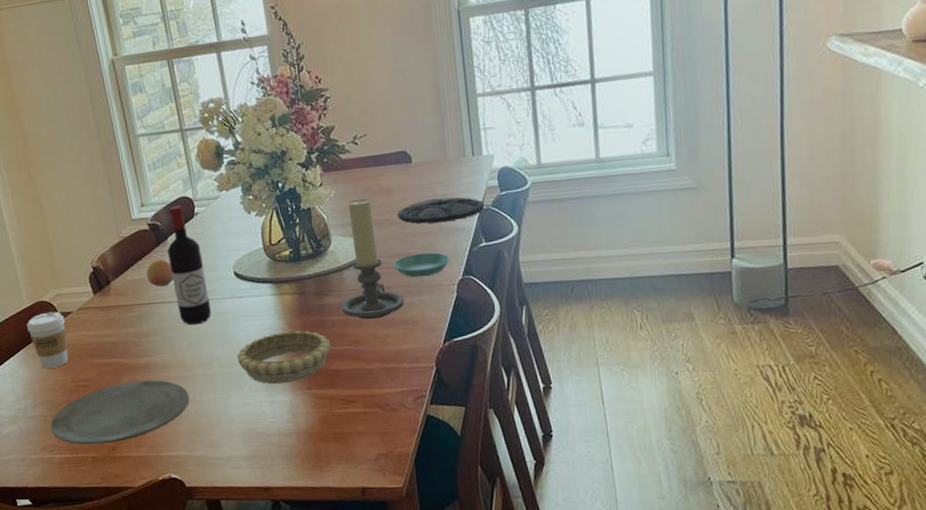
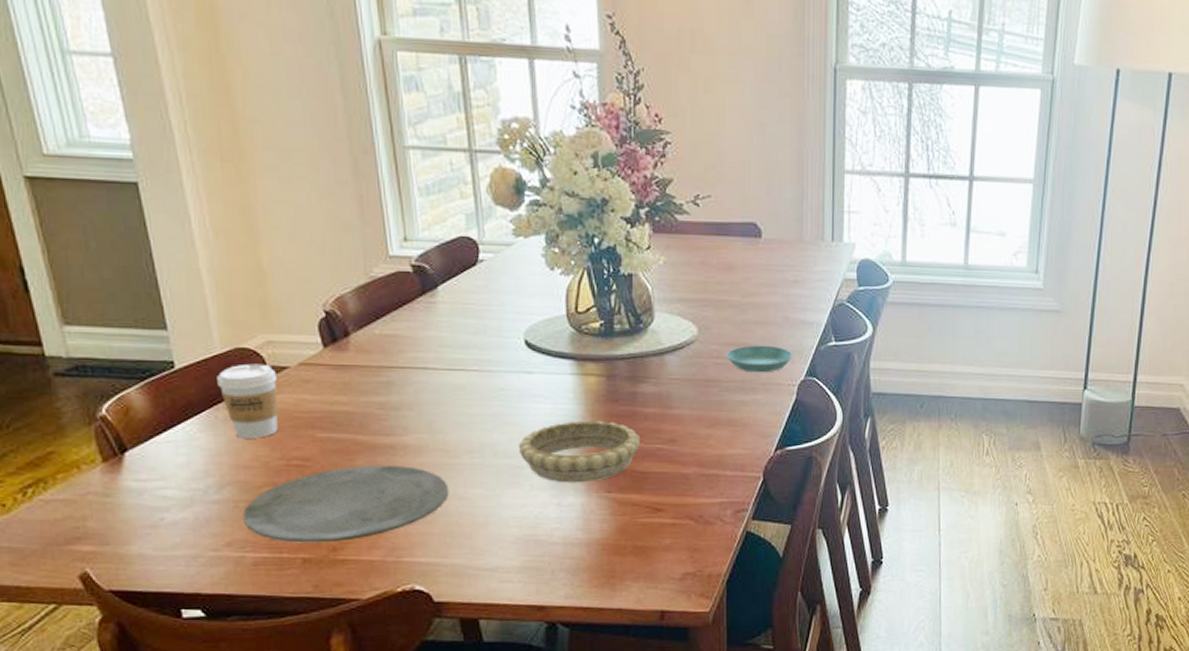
fruit: present [146,258,174,287] -> none [402,311,441,349]
wine bottle: present [167,205,212,326] -> none [436,246,490,401]
candle holder: present [341,198,405,320] -> none [657,271,735,416]
plate: present [397,197,484,224] -> none [738,283,838,312]

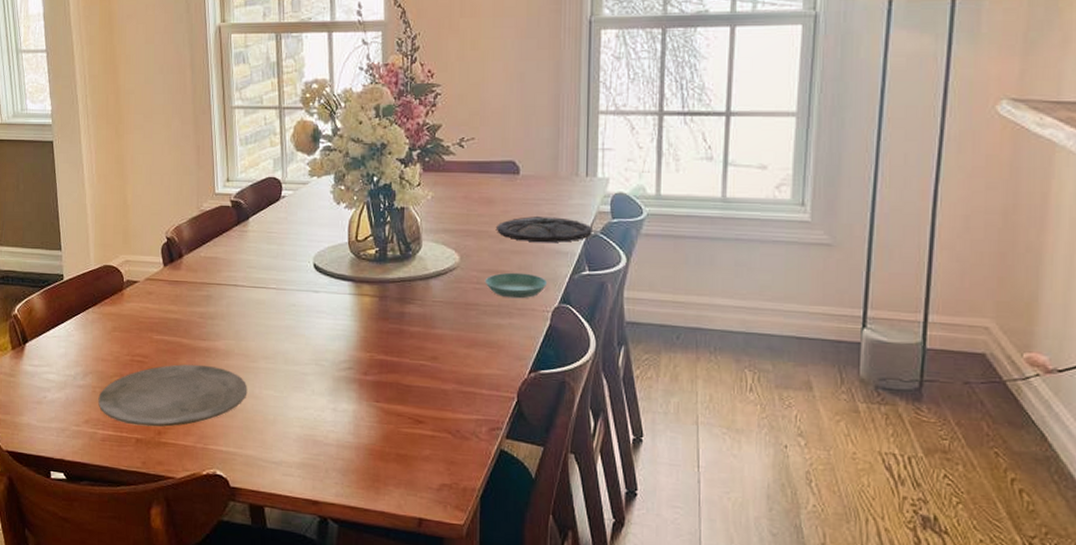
coffee cup: present [217,363,279,439] -> none [90,278,131,338]
decorative bowl: present [518,420,640,483] -> none [304,335,406,392]
plate: none [738,283,838,312] -> present [497,215,592,242]

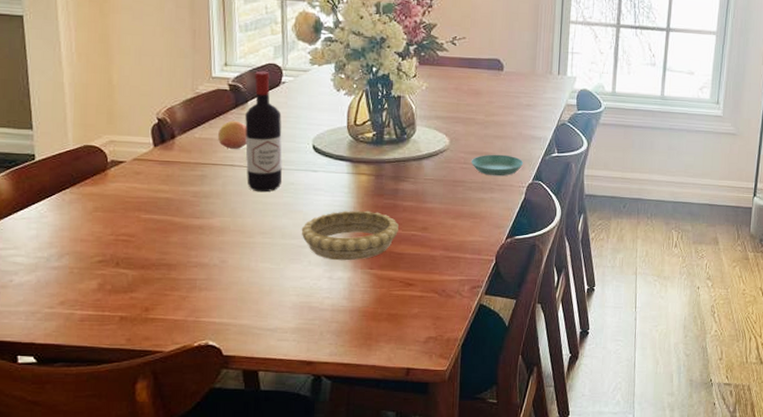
plate: present [98,364,248,427] -> none [76,241,243,304]
fruit: none [221,238,249,269] -> present [217,120,247,150]
wine bottle: none [247,185,284,314] -> present [245,70,283,193]
decorative bowl: none [304,335,406,392] -> present [301,210,399,261]
plate: present [497,215,592,242] -> none [482,106,561,129]

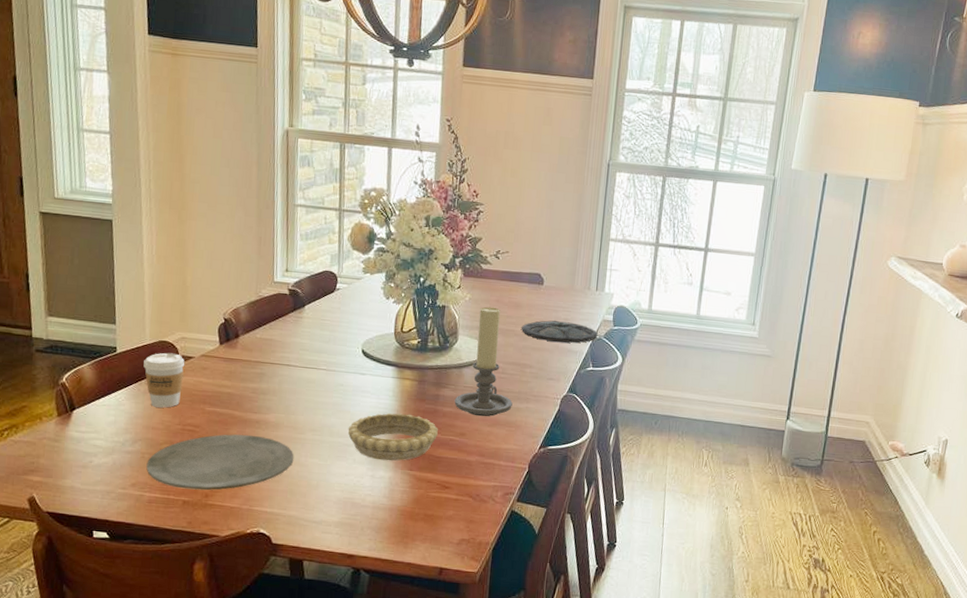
coffee cup: none [67,158,115,218] -> present [143,352,185,408]
plate: none [76,241,243,304] -> present [146,434,294,491]
fruit: present [217,120,247,150] -> none [276,323,303,351]
wine bottle: present [245,70,283,193] -> none [300,277,335,392]
candle holder: none [415,95,476,210] -> present [454,306,513,417]
saucer: present [471,154,524,177] -> none [508,365,560,388]
plate: none [482,106,561,129] -> present [521,320,598,343]

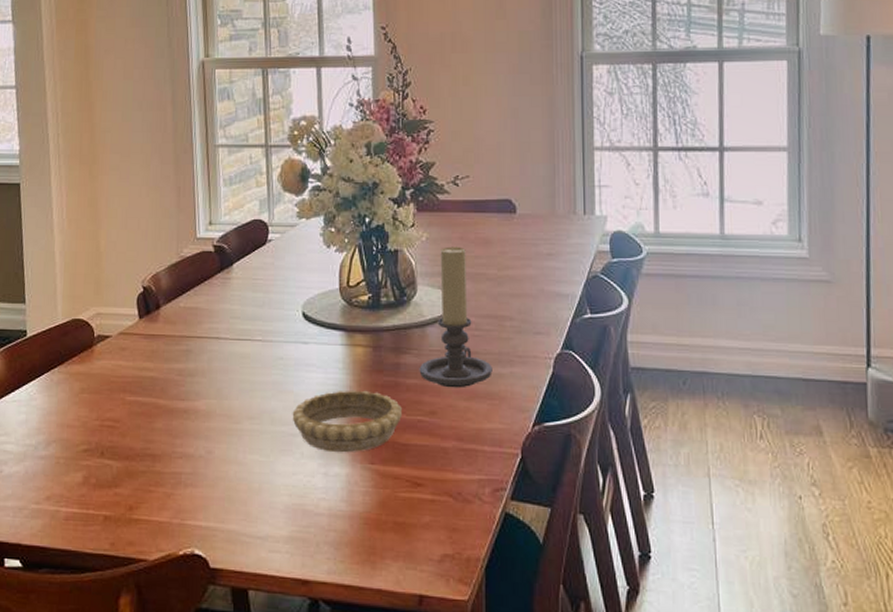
coffee cup: present [143,352,185,408] -> none [56,333,102,400]
plate: present [146,434,294,491] -> none [62,428,230,502]
plate: present [521,320,598,343] -> none [495,256,592,284]

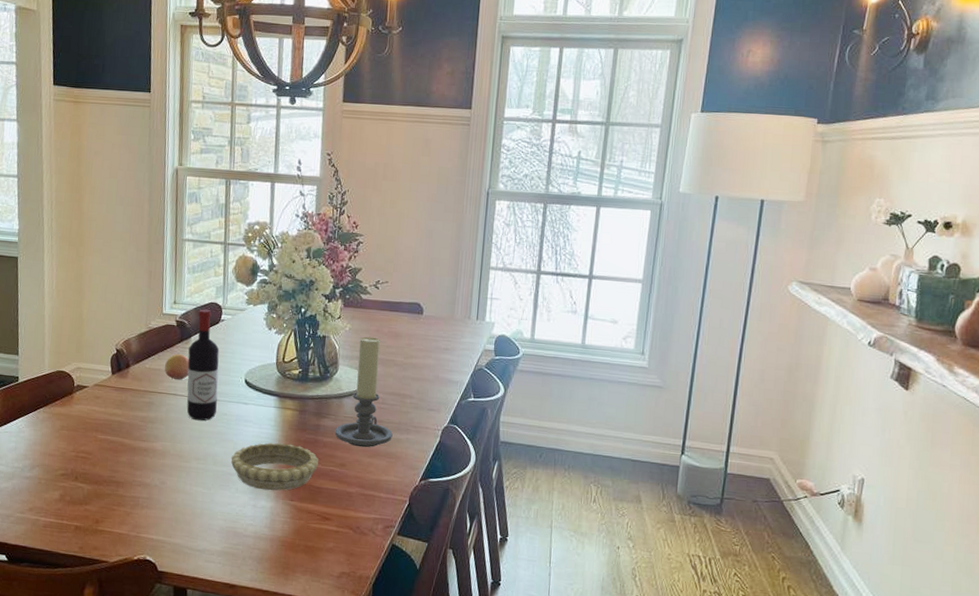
fruit: none [202,286,233,320] -> present [164,353,190,380]
wine bottle: none [230,228,271,369] -> present [186,309,220,421]

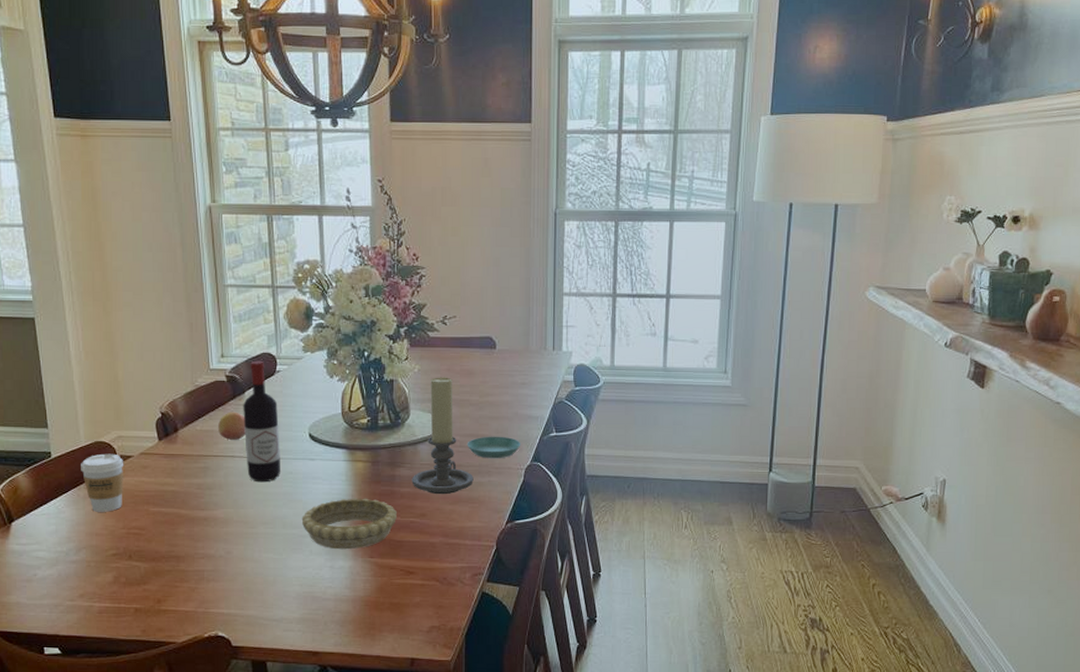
coffee cup: none [42,382,80,435] -> present [81,453,124,512]
saucer: none [388,395,440,418] -> present [467,436,521,459]

